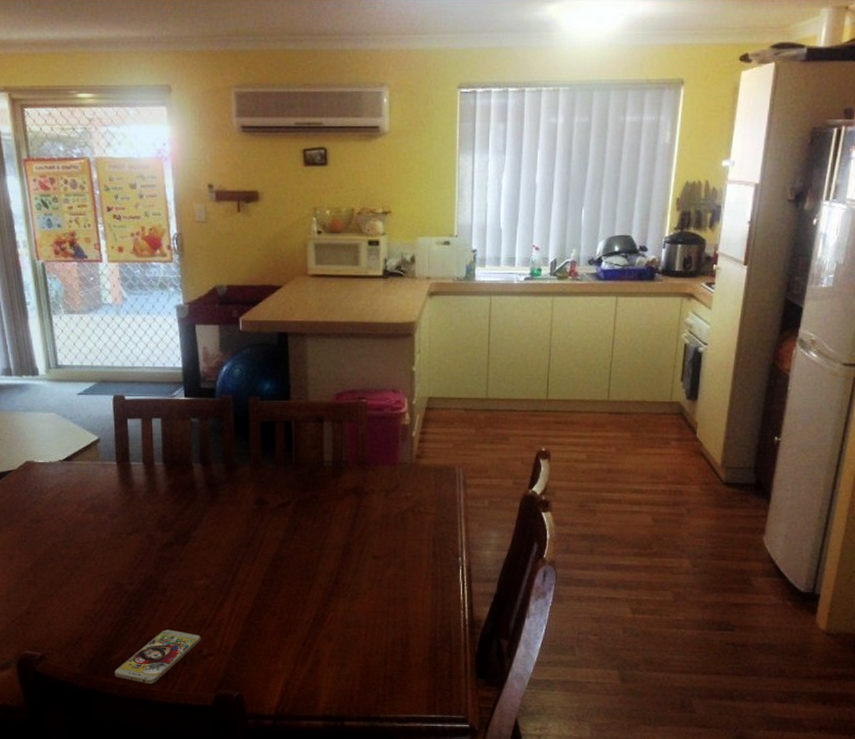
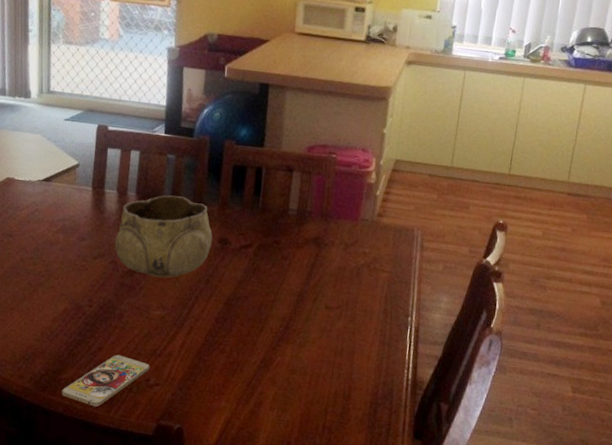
decorative bowl: none [147,461,249,546] -> present [114,195,213,278]

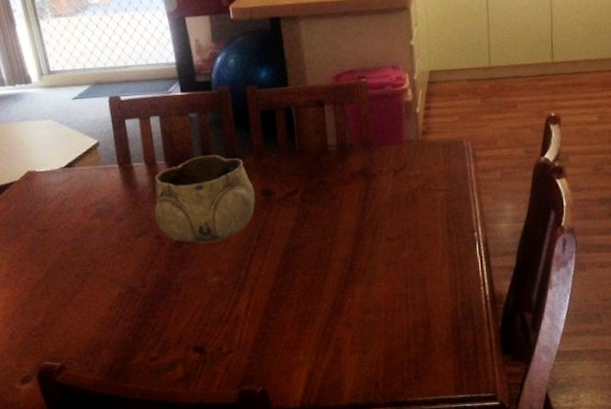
smartphone: present [62,354,150,407] -> none [135,329,220,386]

